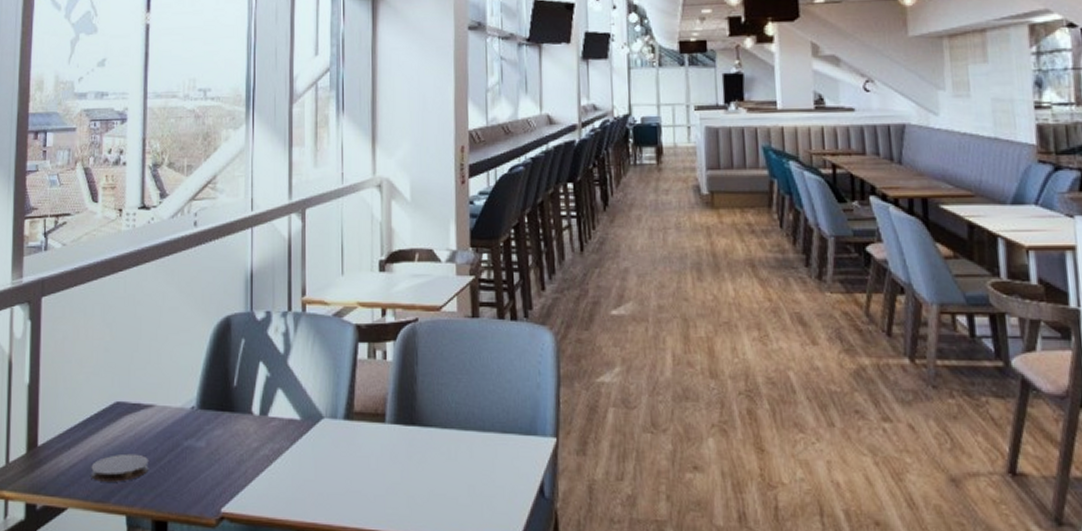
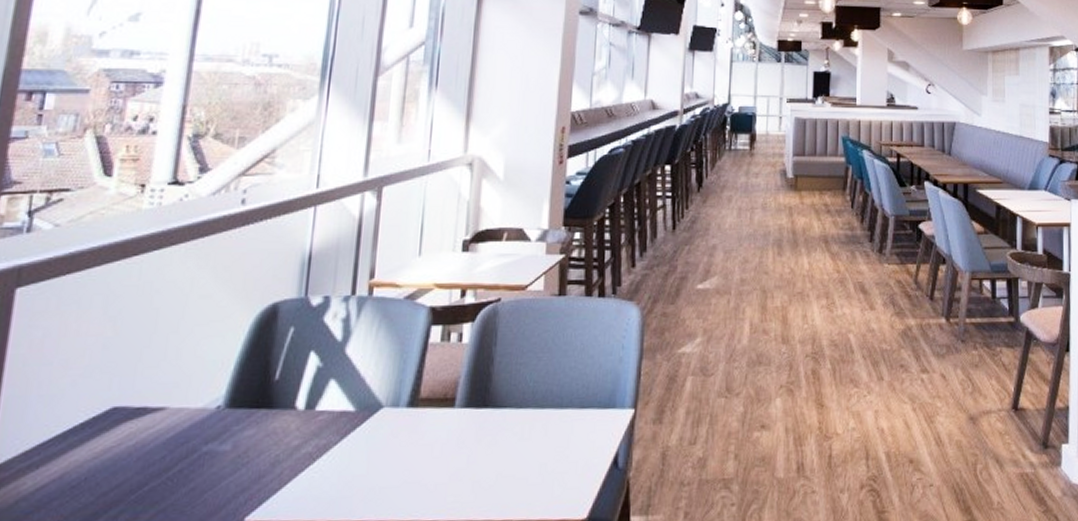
coaster: present [91,453,149,482] -> none [66,465,153,503]

